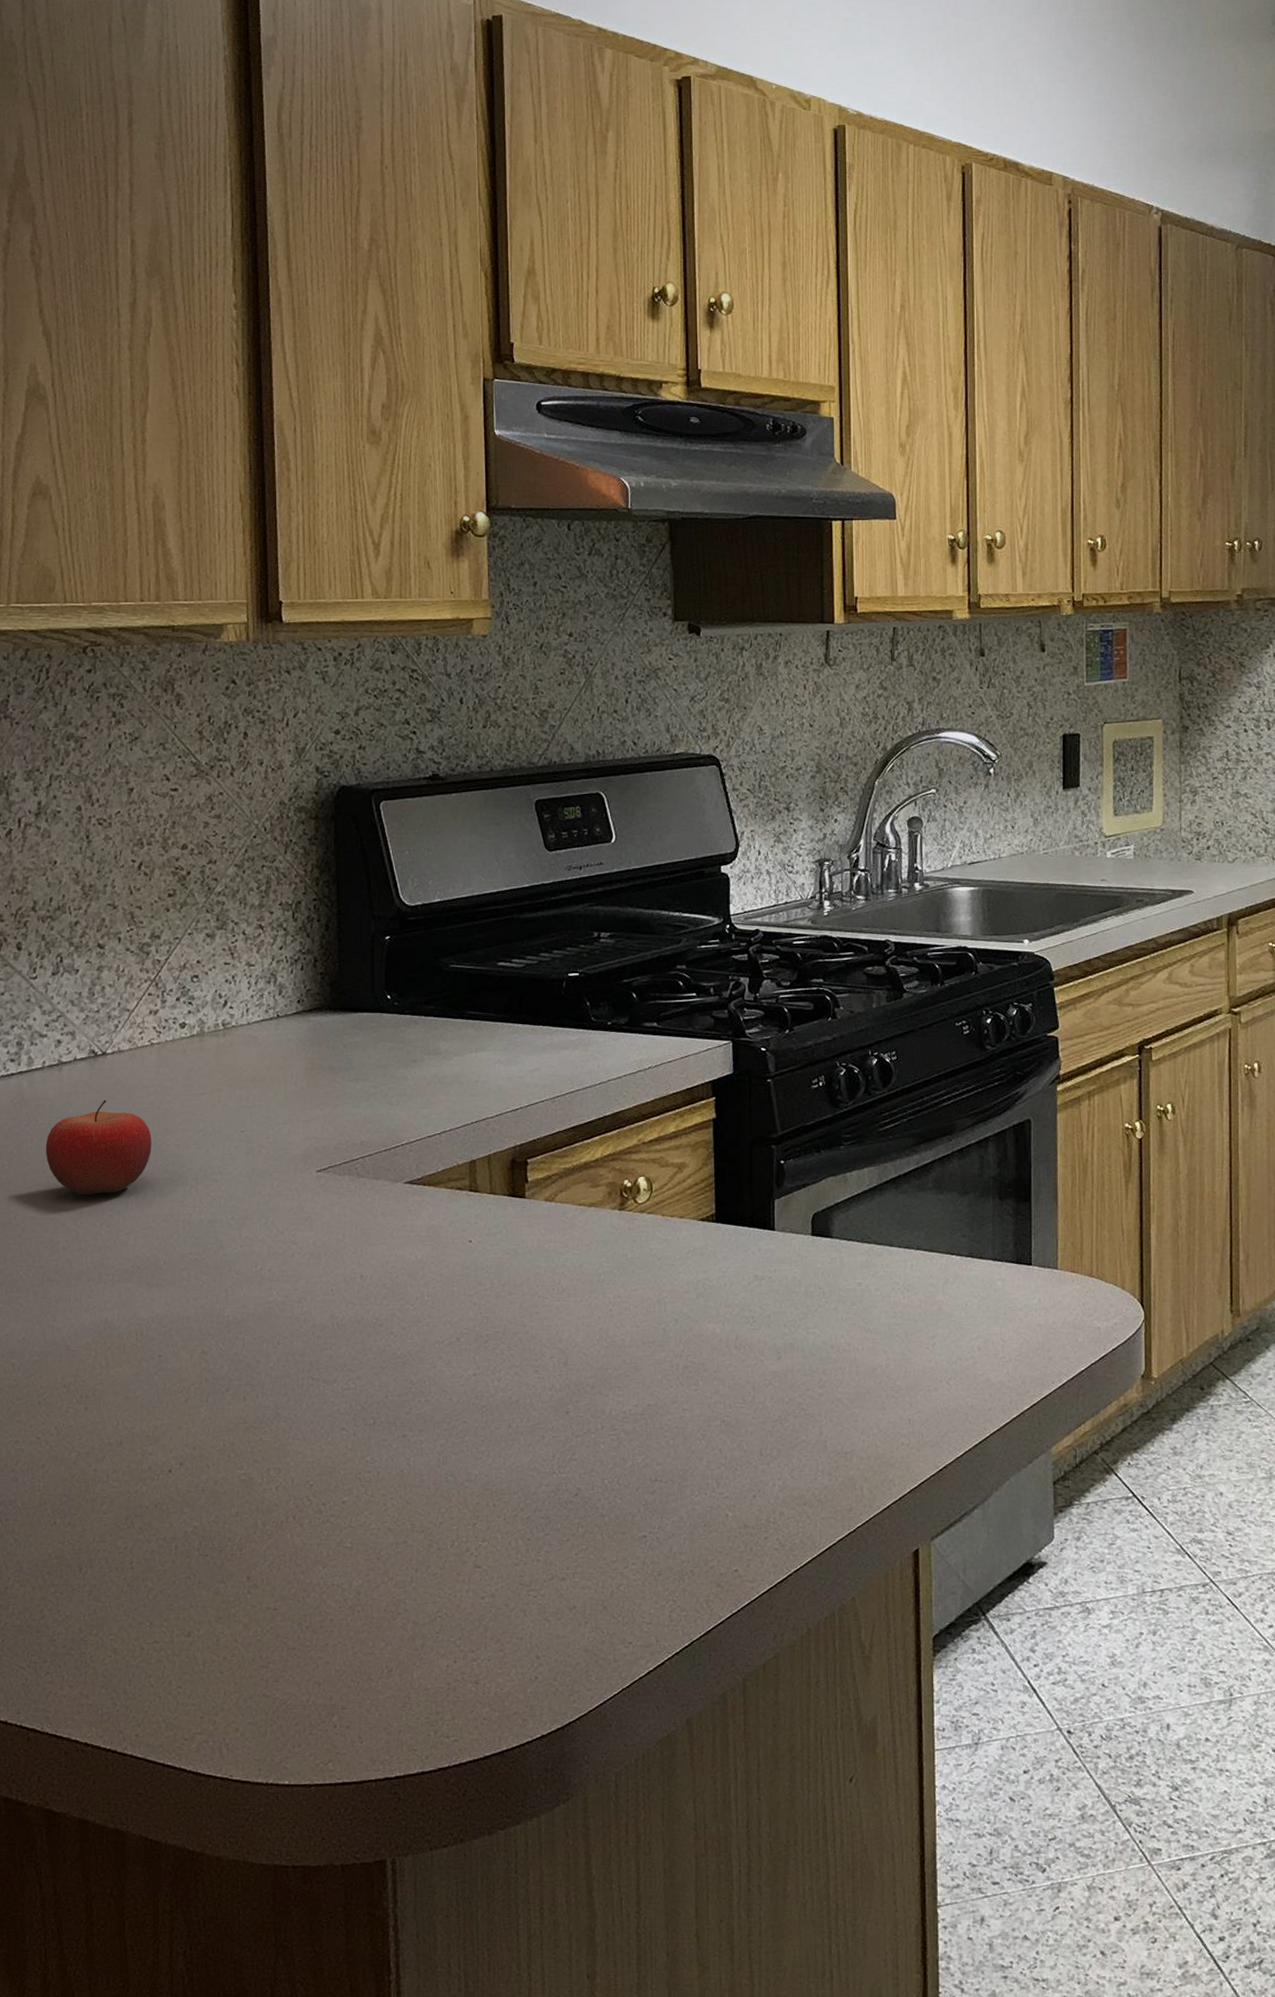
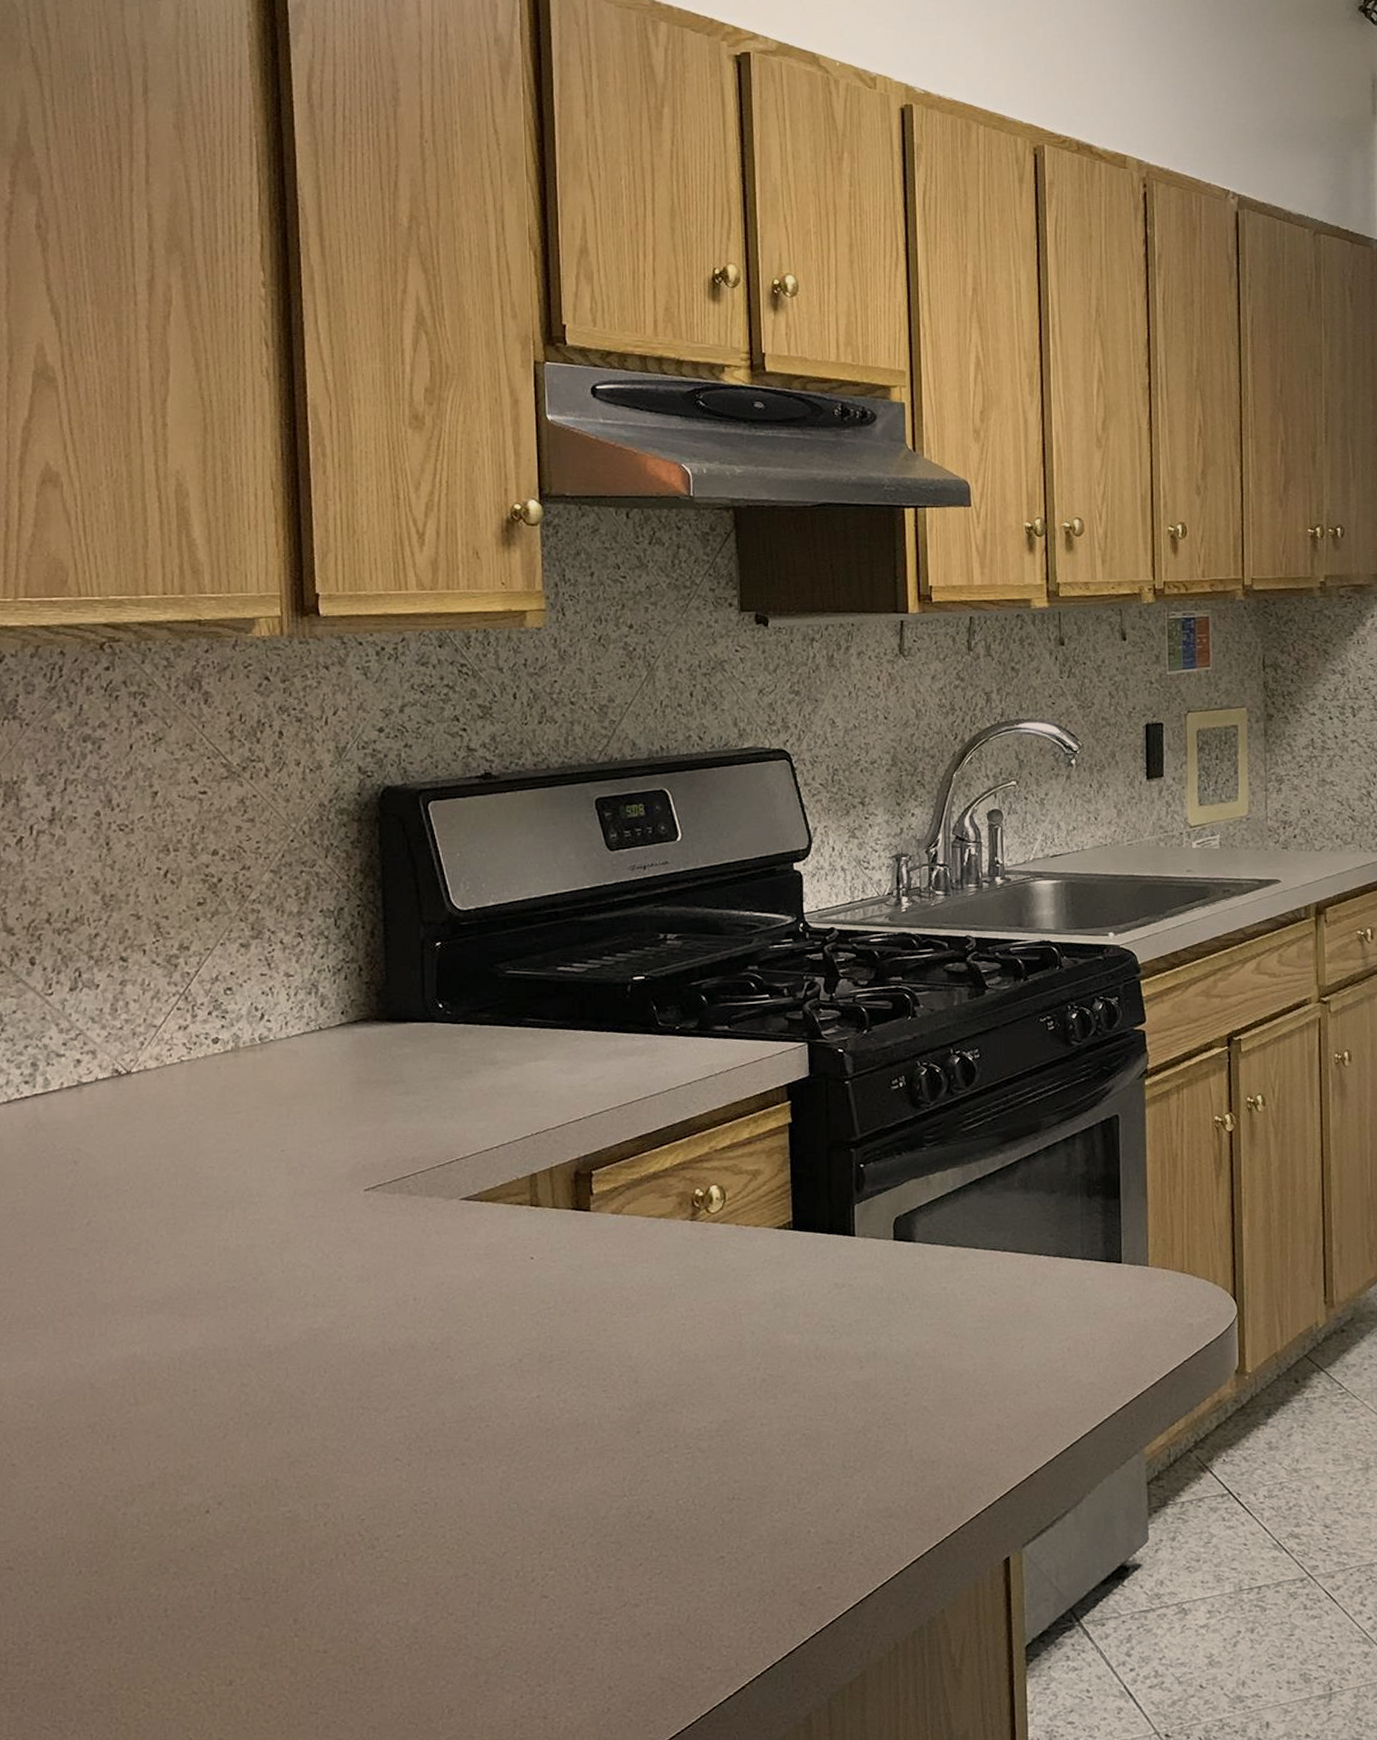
fruit: present [45,1099,151,1195] -> none [64,1121,183,1223]

